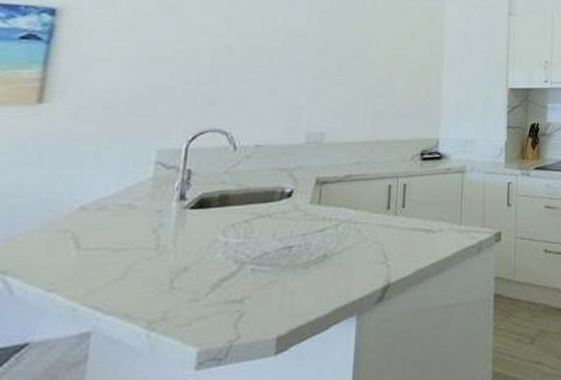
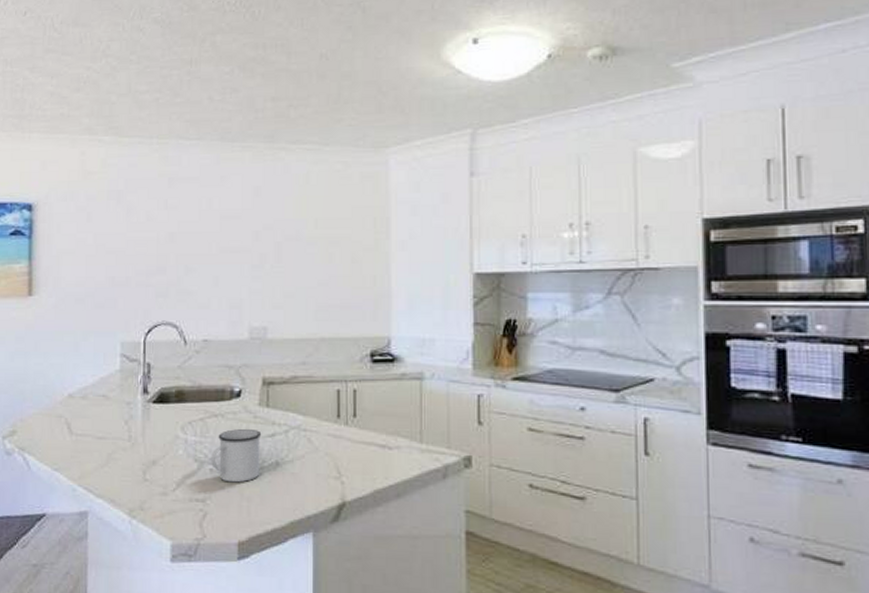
mug: none [253,226,311,280] -> present [211,428,262,483]

